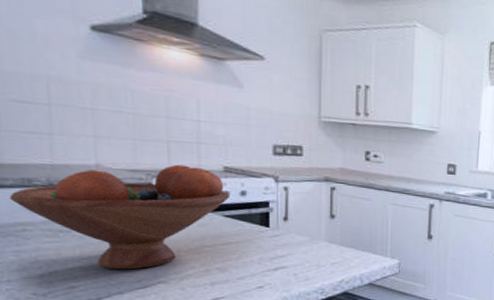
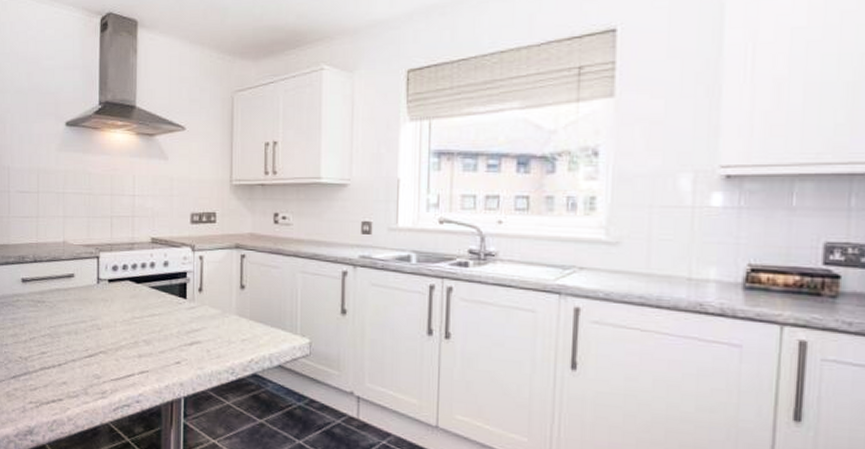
fruit bowl: present [9,164,229,270] -> none [11,238,155,339]

